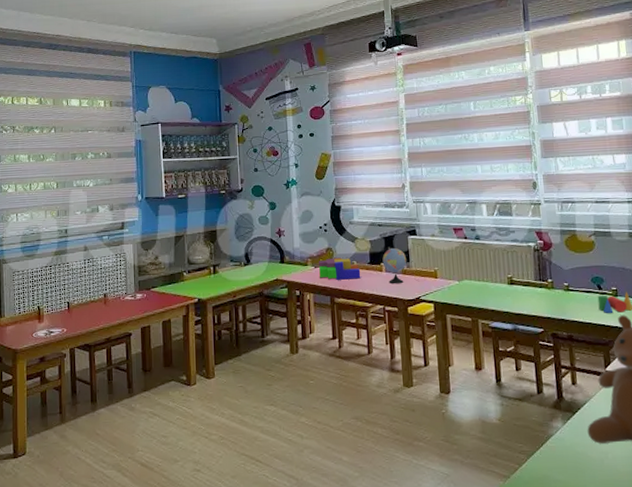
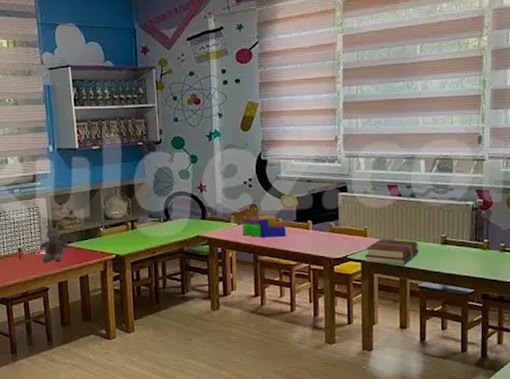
stuffed animal: none [125,270,153,307] -> present [40,224,69,262]
globe: present [380,246,407,284] -> none [307,203,336,243]
books: none [436,280,488,306] -> present [364,239,420,266]

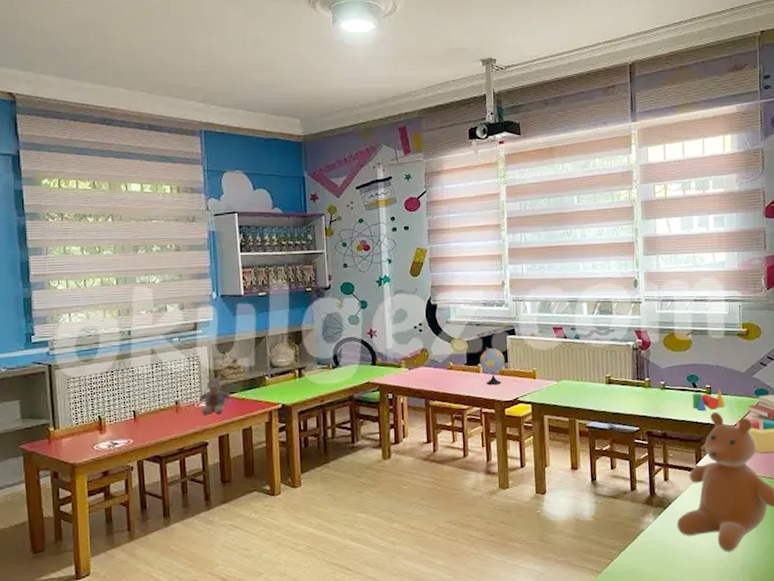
toy blocks: present [242,214,286,238] -> none [413,358,457,383]
globe: none [307,203,336,243] -> present [477,346,505,386]
books: present [364,239,420,266] -> none [534,380,586,407]

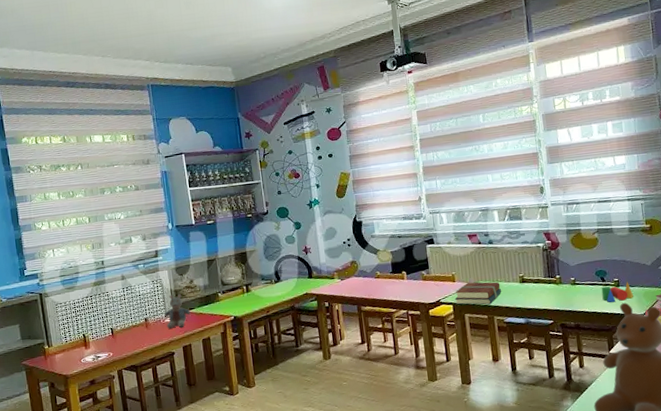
globe: present [477,346,505,386] -> none [401,255,427,290]
books: none [534,380,586,407] -> present [455,281,502,305]

